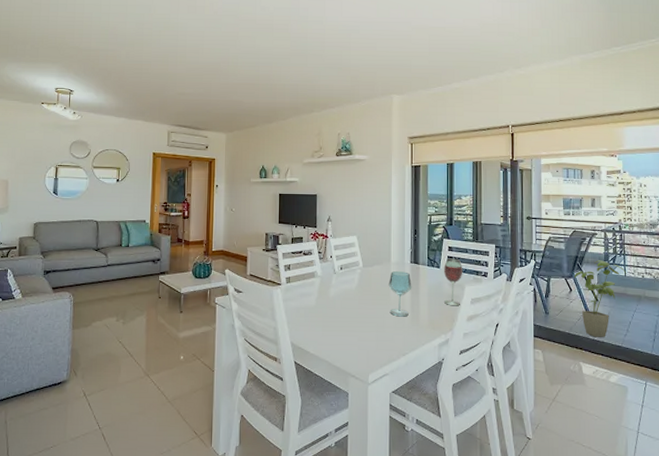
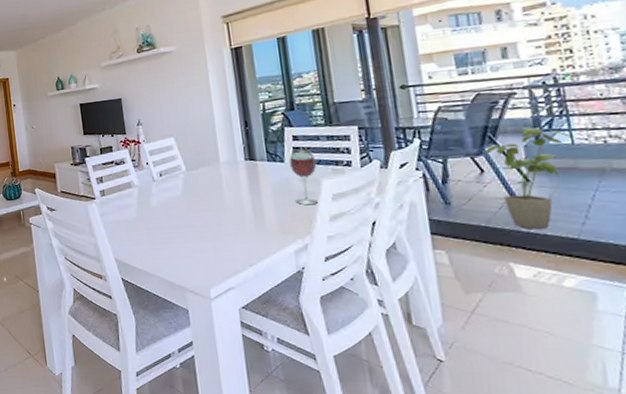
wine glass: present [388,271,412,317] -> none [220,171,251,223]

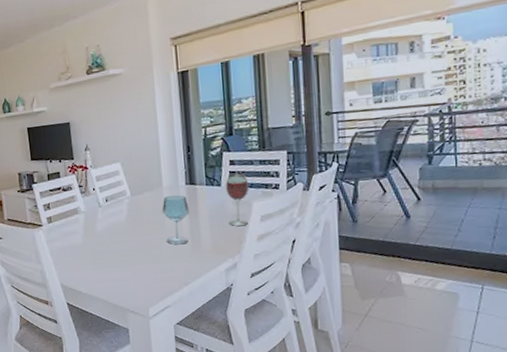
wine glass: none [220,171,251,223] -> present [162,195,190,245]
house plant: present [486,127,576,229] -> none [389,151,459,242]

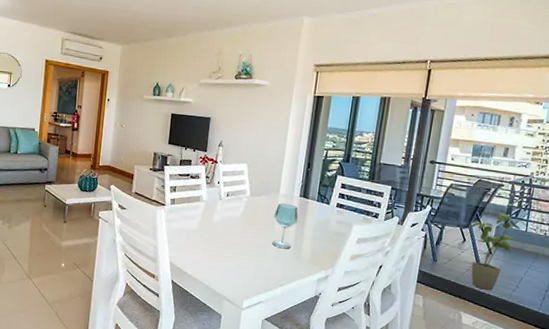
wineglass: present [225,172,249,227] -> none [329,195,354,244]
house plant: none [389,151,459,242] -> present [471,212,528,290]

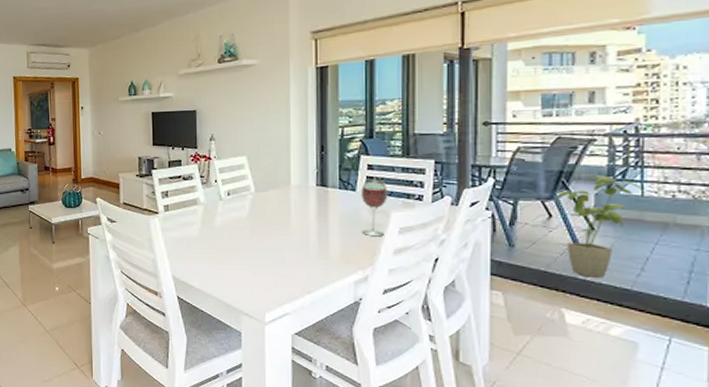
wine glass: present [272,203,299,249] -> none [288,196,318,249]
wineglass: none [329,195,354,244] -> present [360,178,388,237]

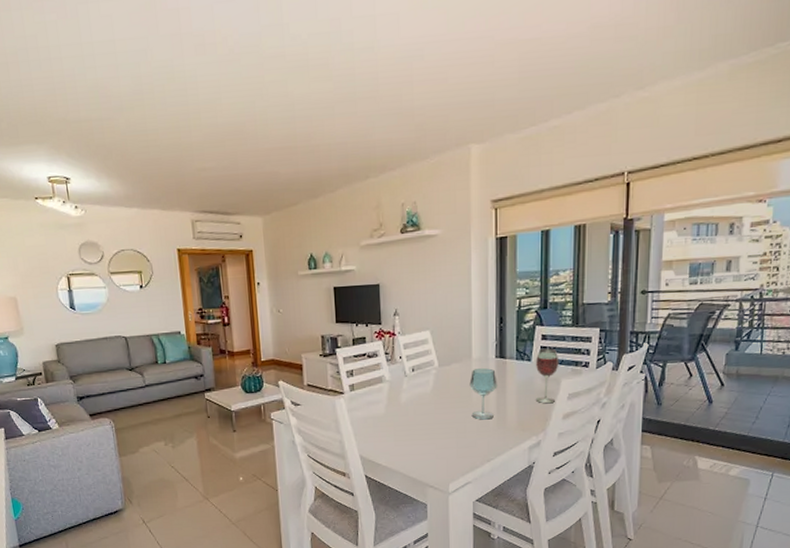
wine glass: none [288,196,318,249] -> present [469,368,497,420]
house plant: present [557,175,645,277] -> none [697,337,763,427]

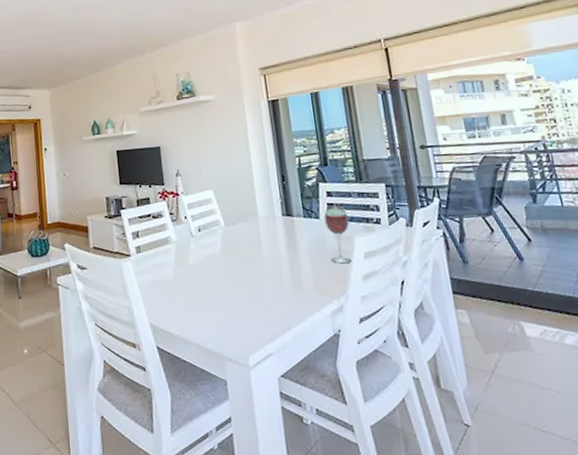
wine glass: present [469,368,497,420] -> none [258,227,289,283]

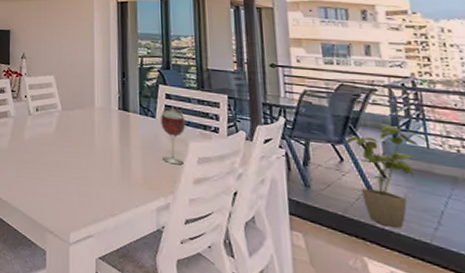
house plant: none [494,189,565,288] -> present [346,124,431,228]

